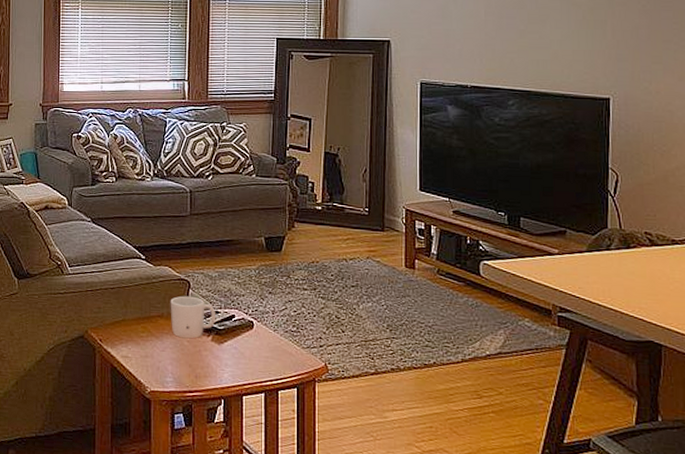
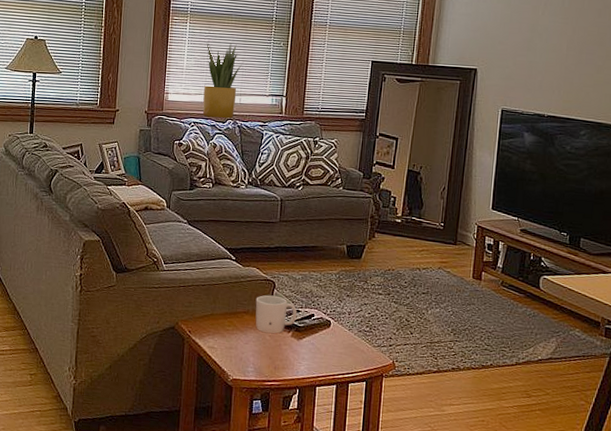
planter: none [100,27,139,107] -> present [202,43,242,119]

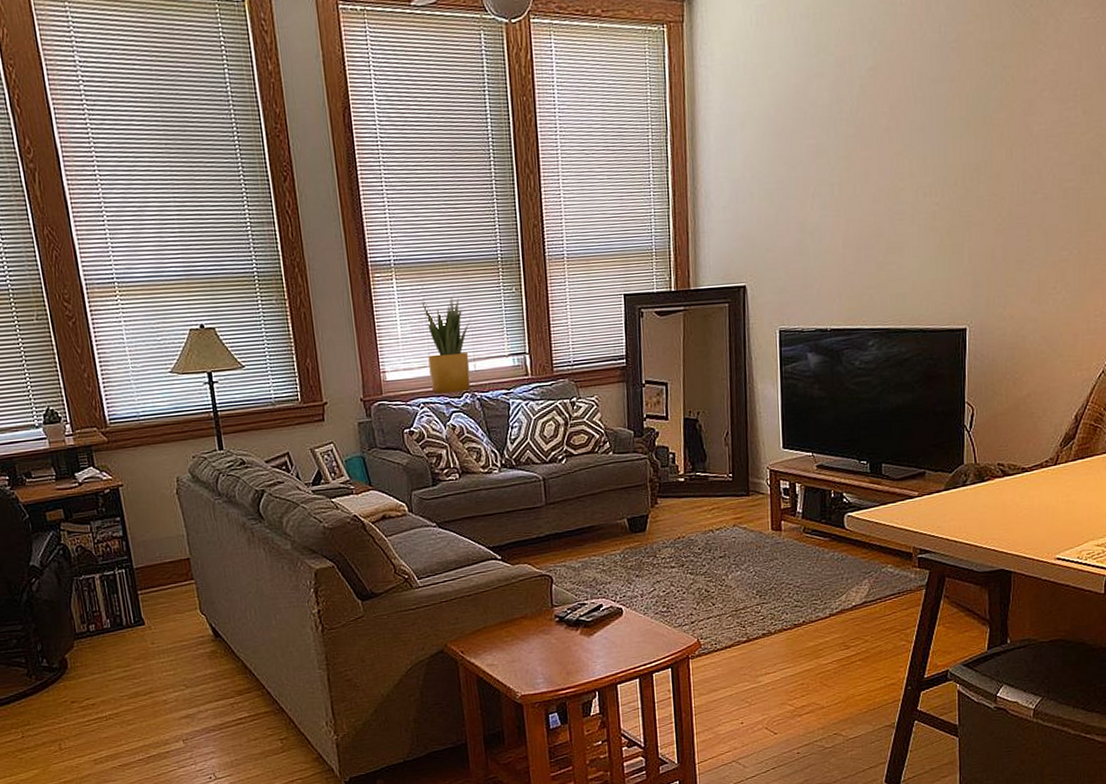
mug: present [255,295,297,334] -> none [533,591,583,637]

